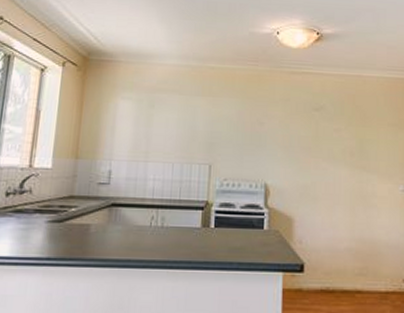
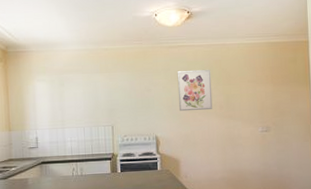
wall art: none [297,103,342,157] -> present [177,69,213,112]

